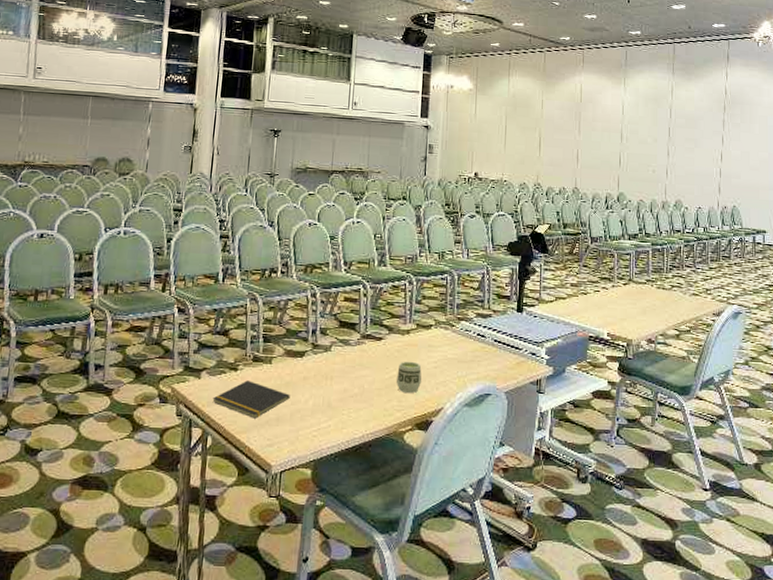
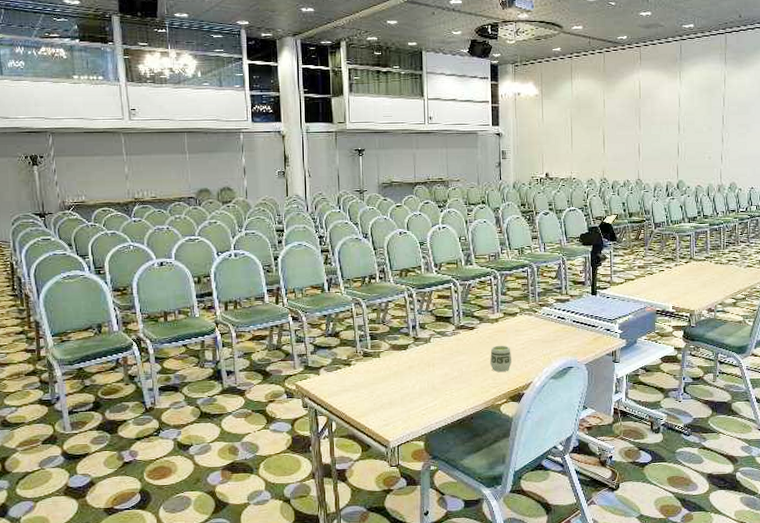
notepad: present [212,380,290,419] -> none [332,373,399,404]

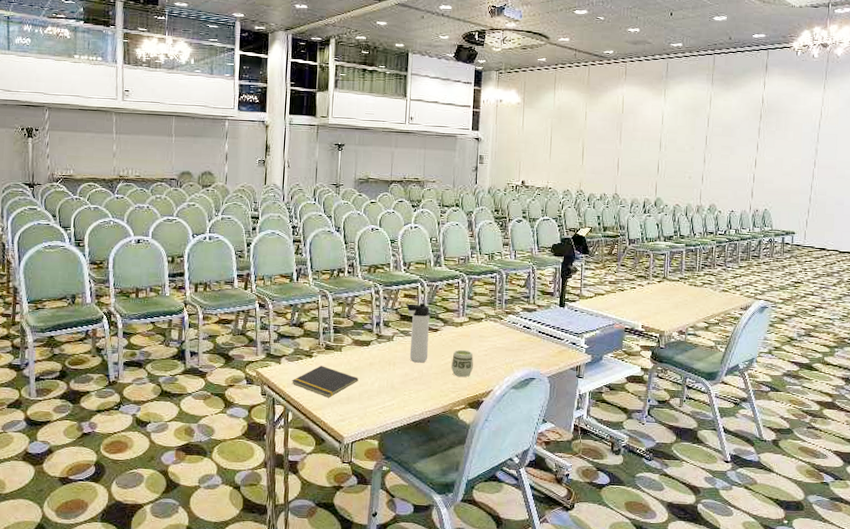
notepad: none [332,373,399,404] -> present [292,366,358,398]
thermos bottle: none [441,303,467,362] -> present [406,303,430,363]

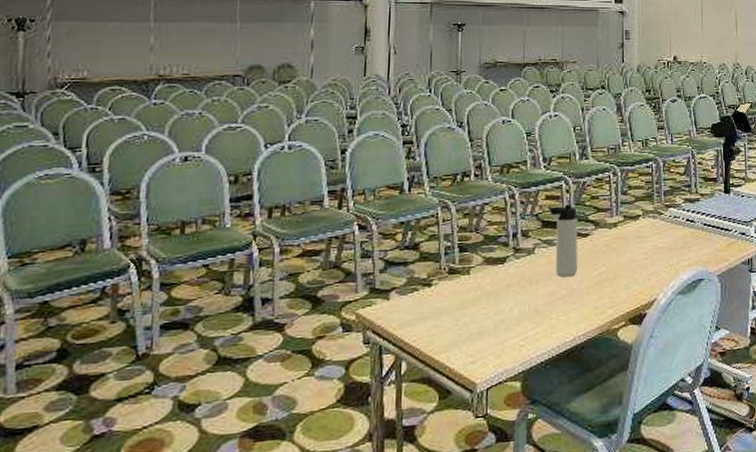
notepad: present [292,366,358,398] -> none [405,295,493,336]
cup: present [451,349,474,377] -> none [607,254,633,288]

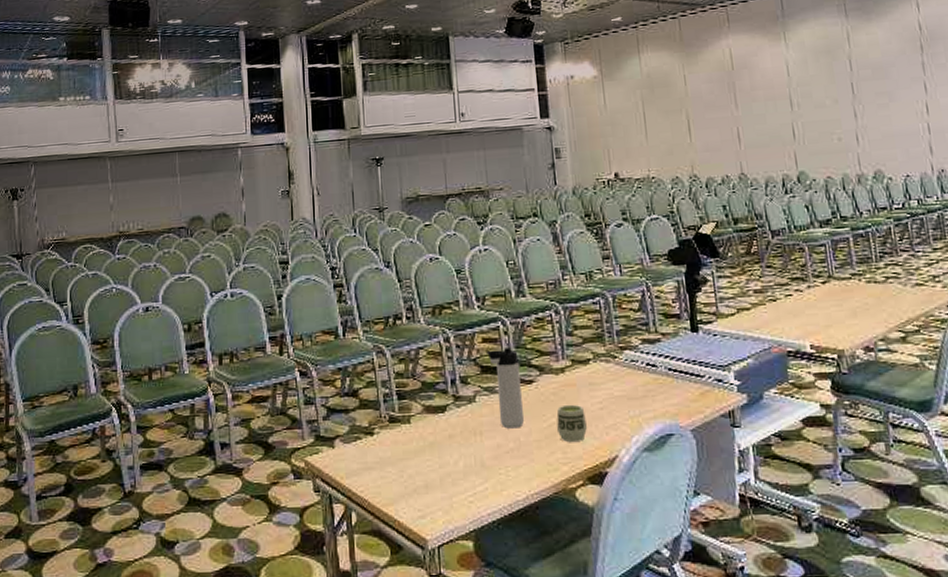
cup: none [607,254,633,288] -> present [556,404,588,442]

